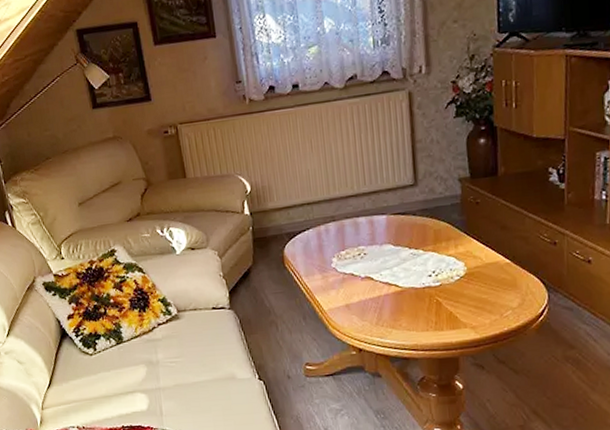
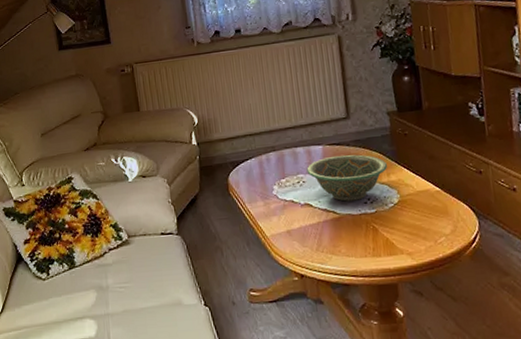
decorative bowl: none [368,224,456,275] -> present [306,154,388,202]

